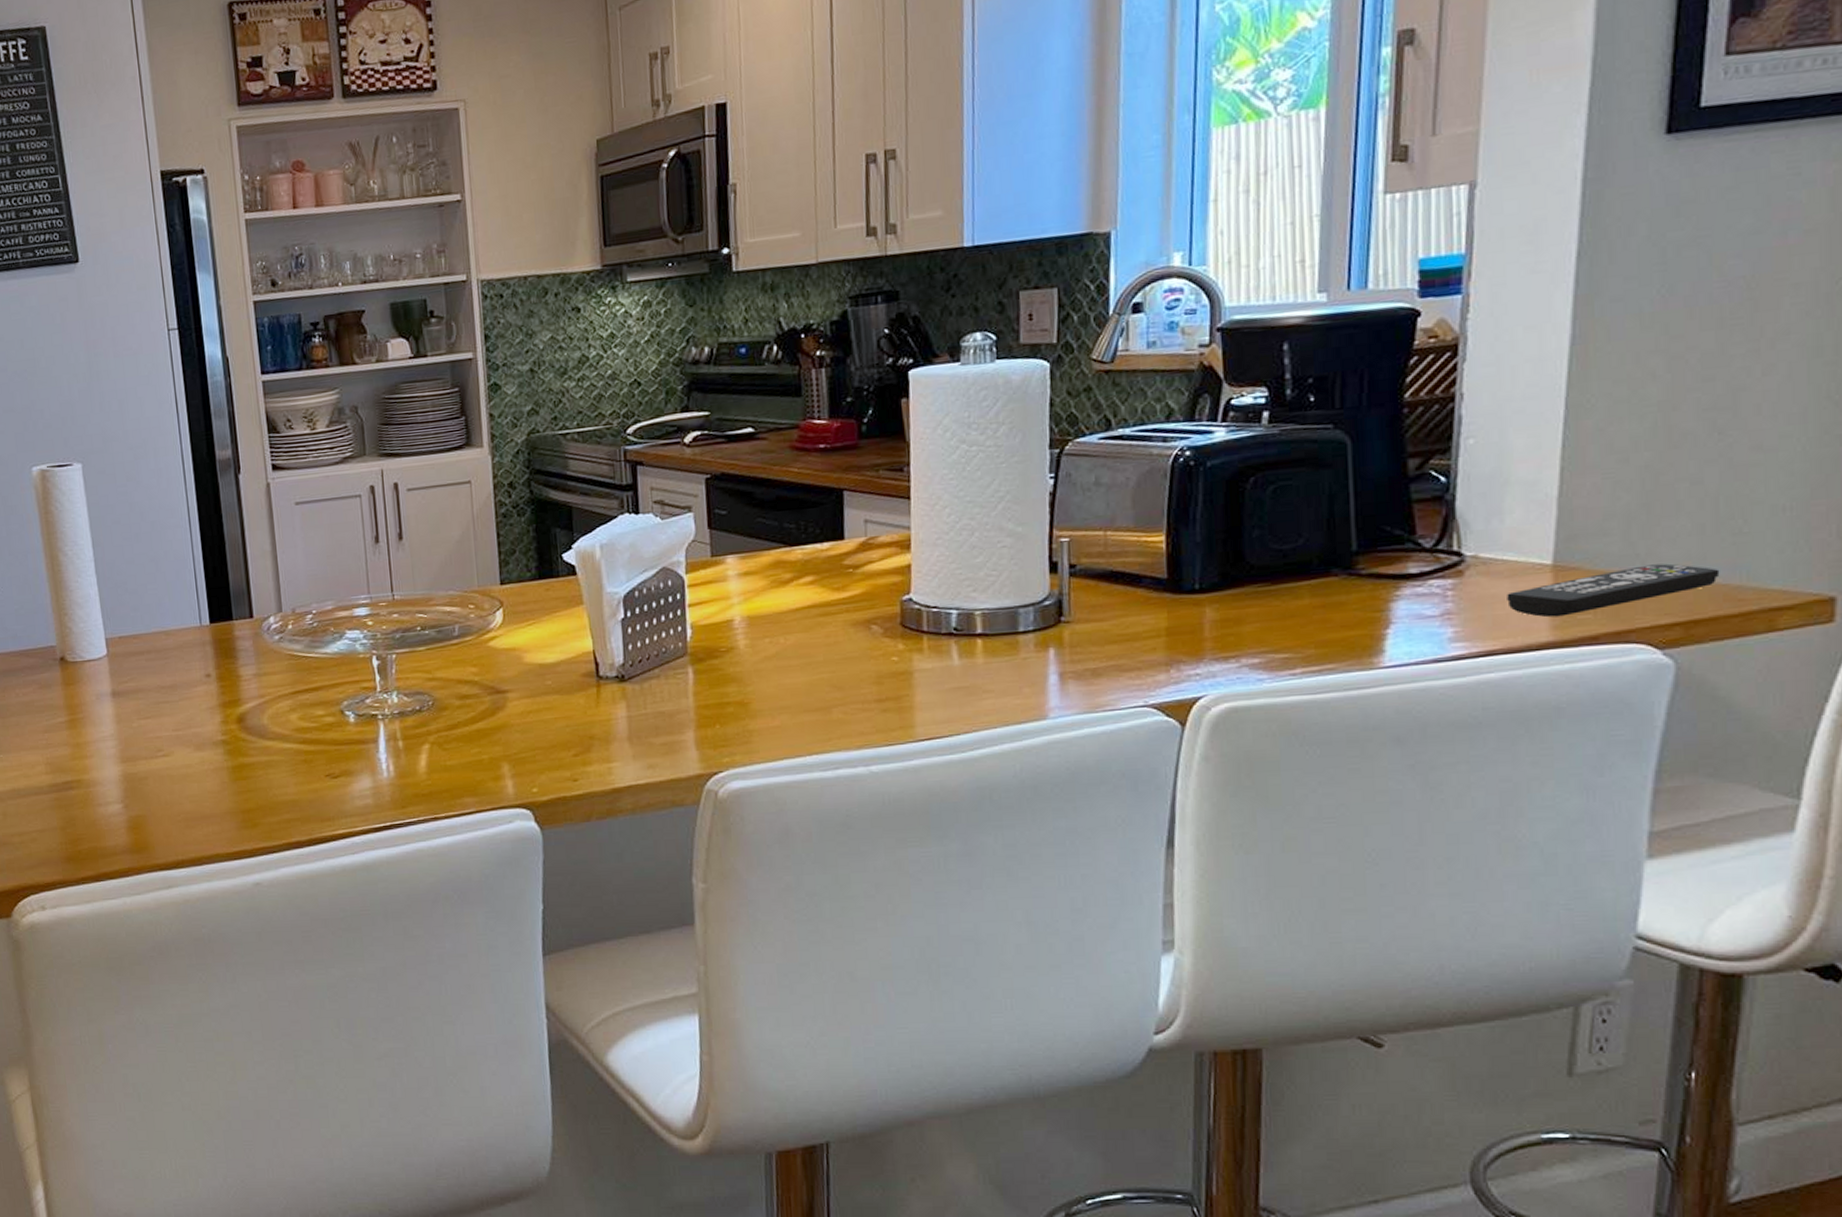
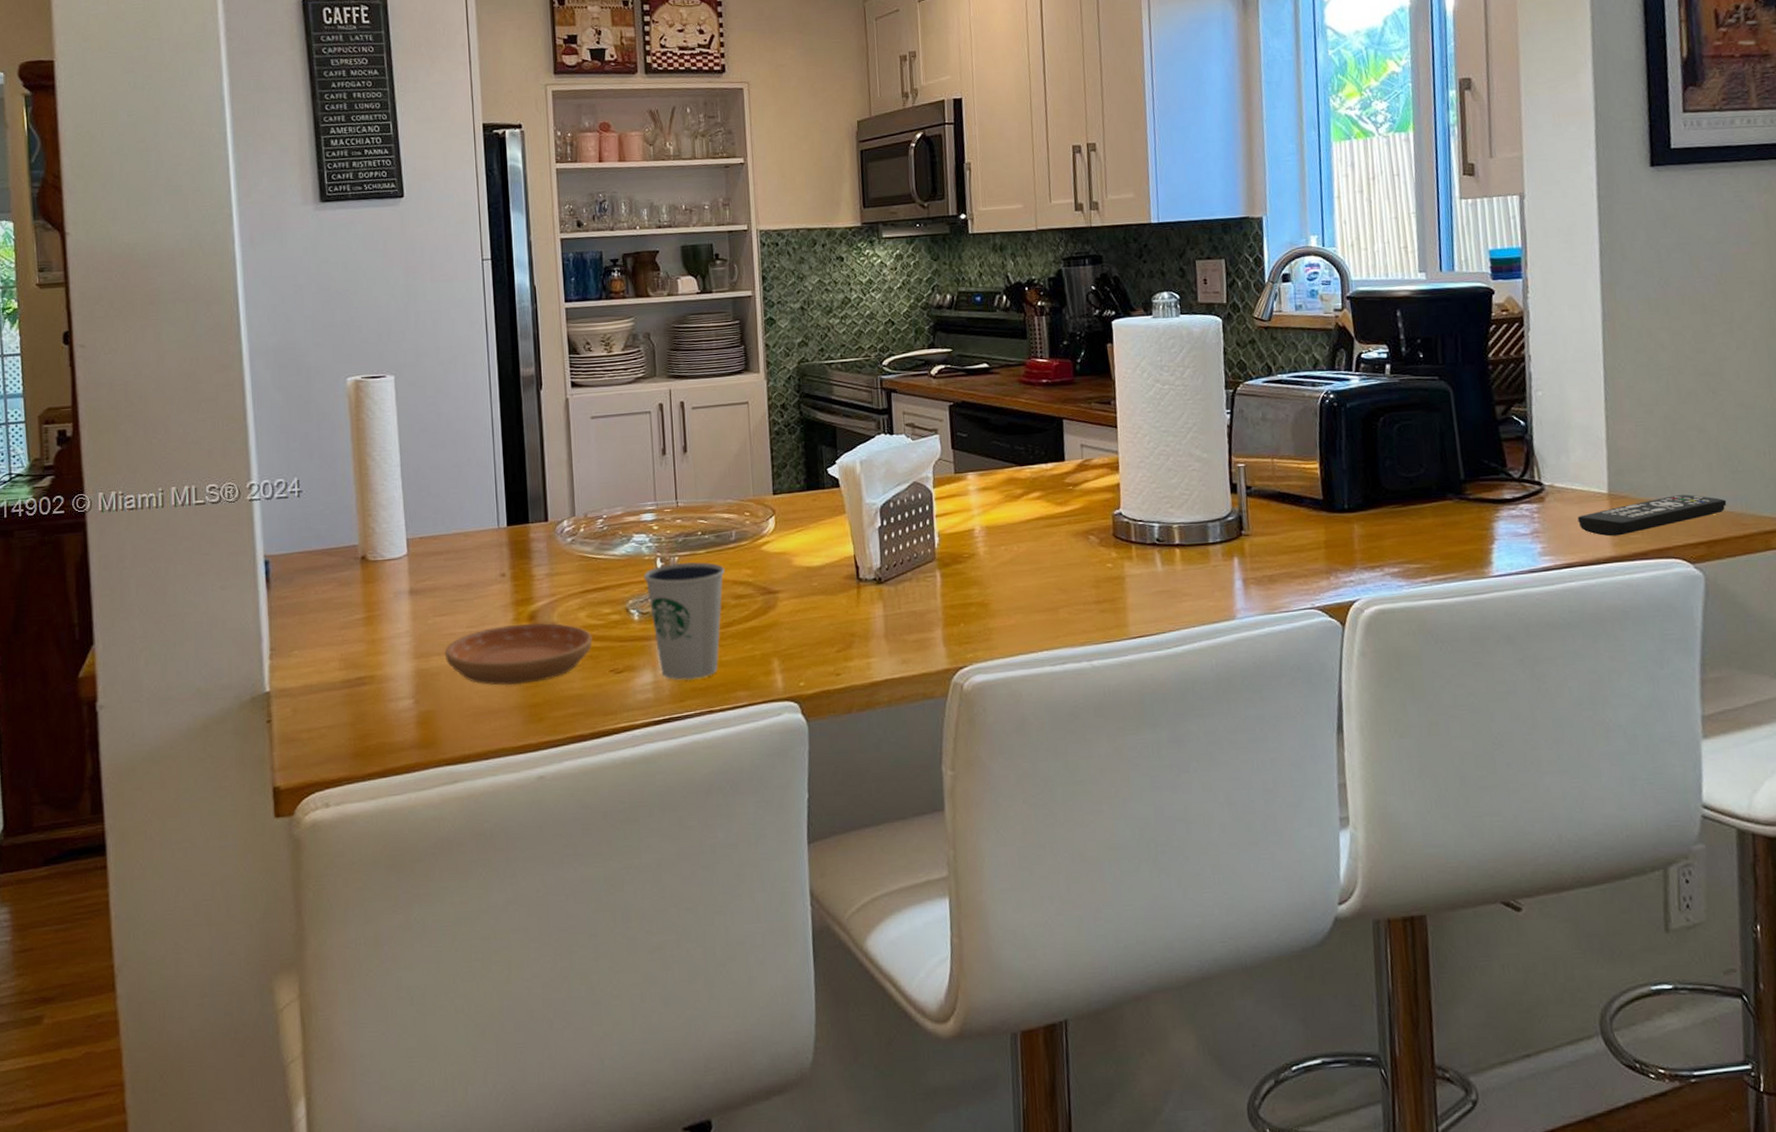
saucer: none [151,725,306,791] -> present [444,622,593,686]
dixie cup: none [358,659,448,787] -> present [643,561,725,681]

